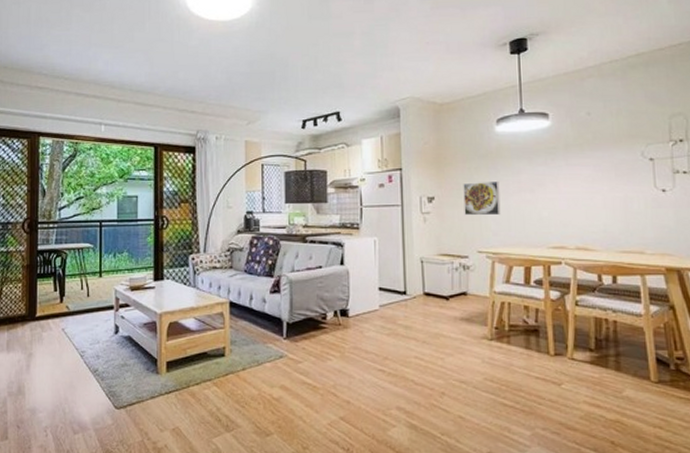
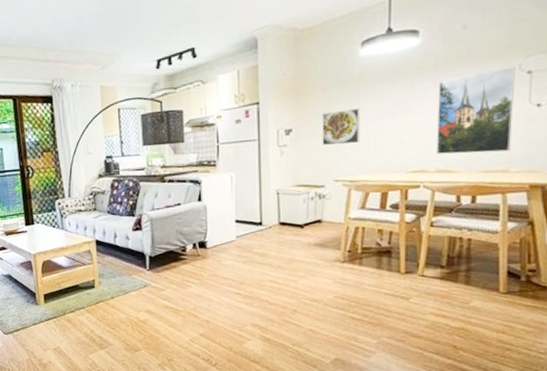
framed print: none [571,153,643,234] -> present [436,67,515,154]

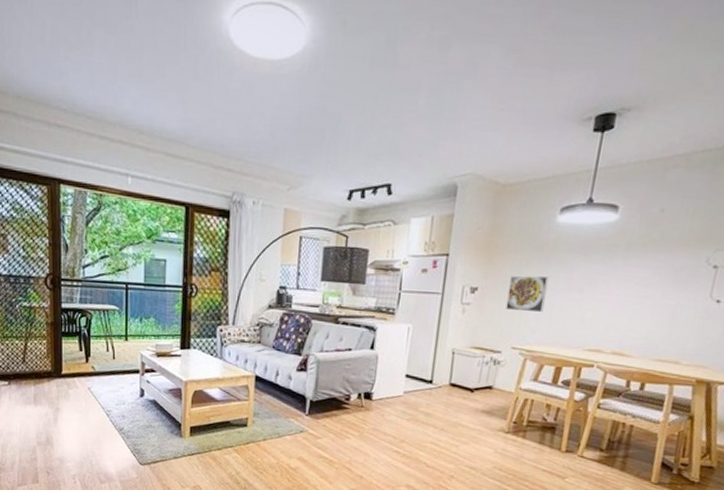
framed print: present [436,67,515,154] -> none [615,258,703,344]

